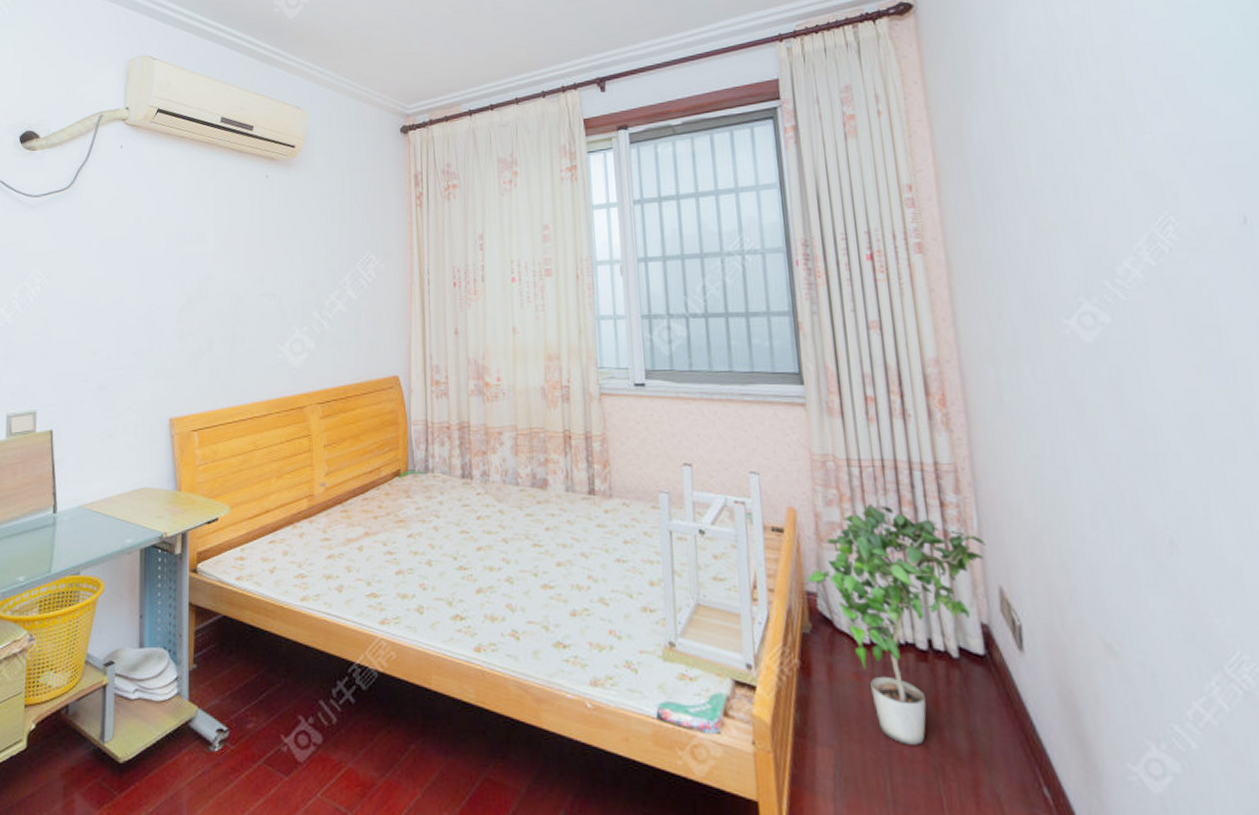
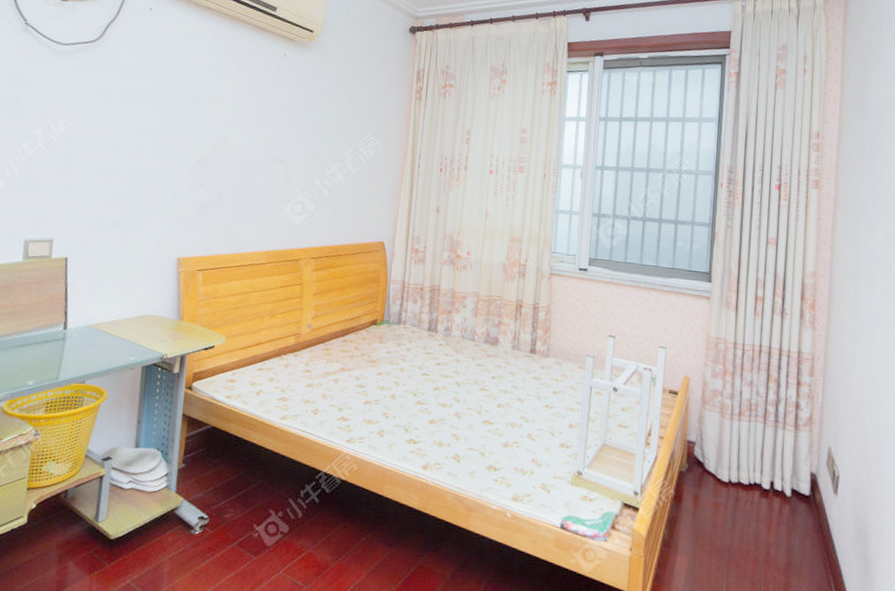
potted plant: present [808,504,986,745] -> none [691,379,825,557]

